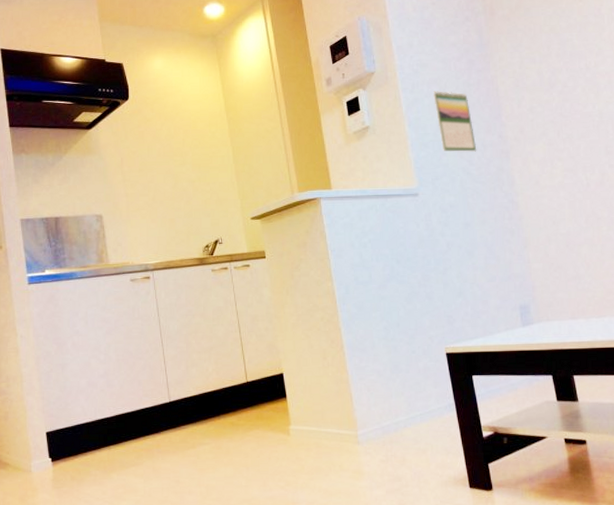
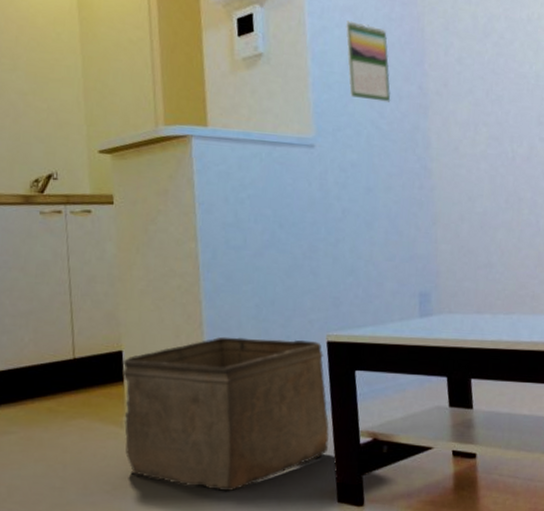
storage bin: none [285,354,456,482] -> present [122,336,329,491]

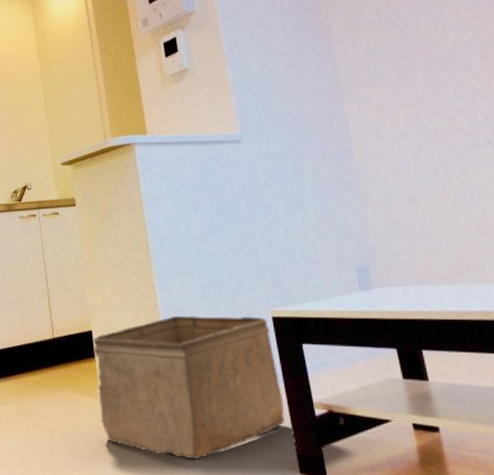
calendar: present [345,21,391,102] -> none [257,31,306,96]

